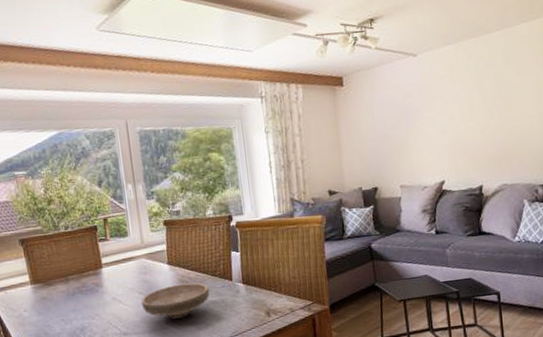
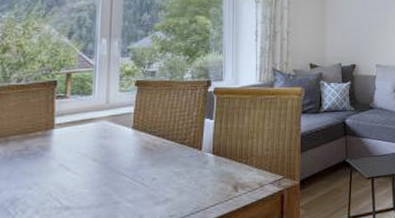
bowl: present [141,282,210,319] -> none [94,150,176,192]

